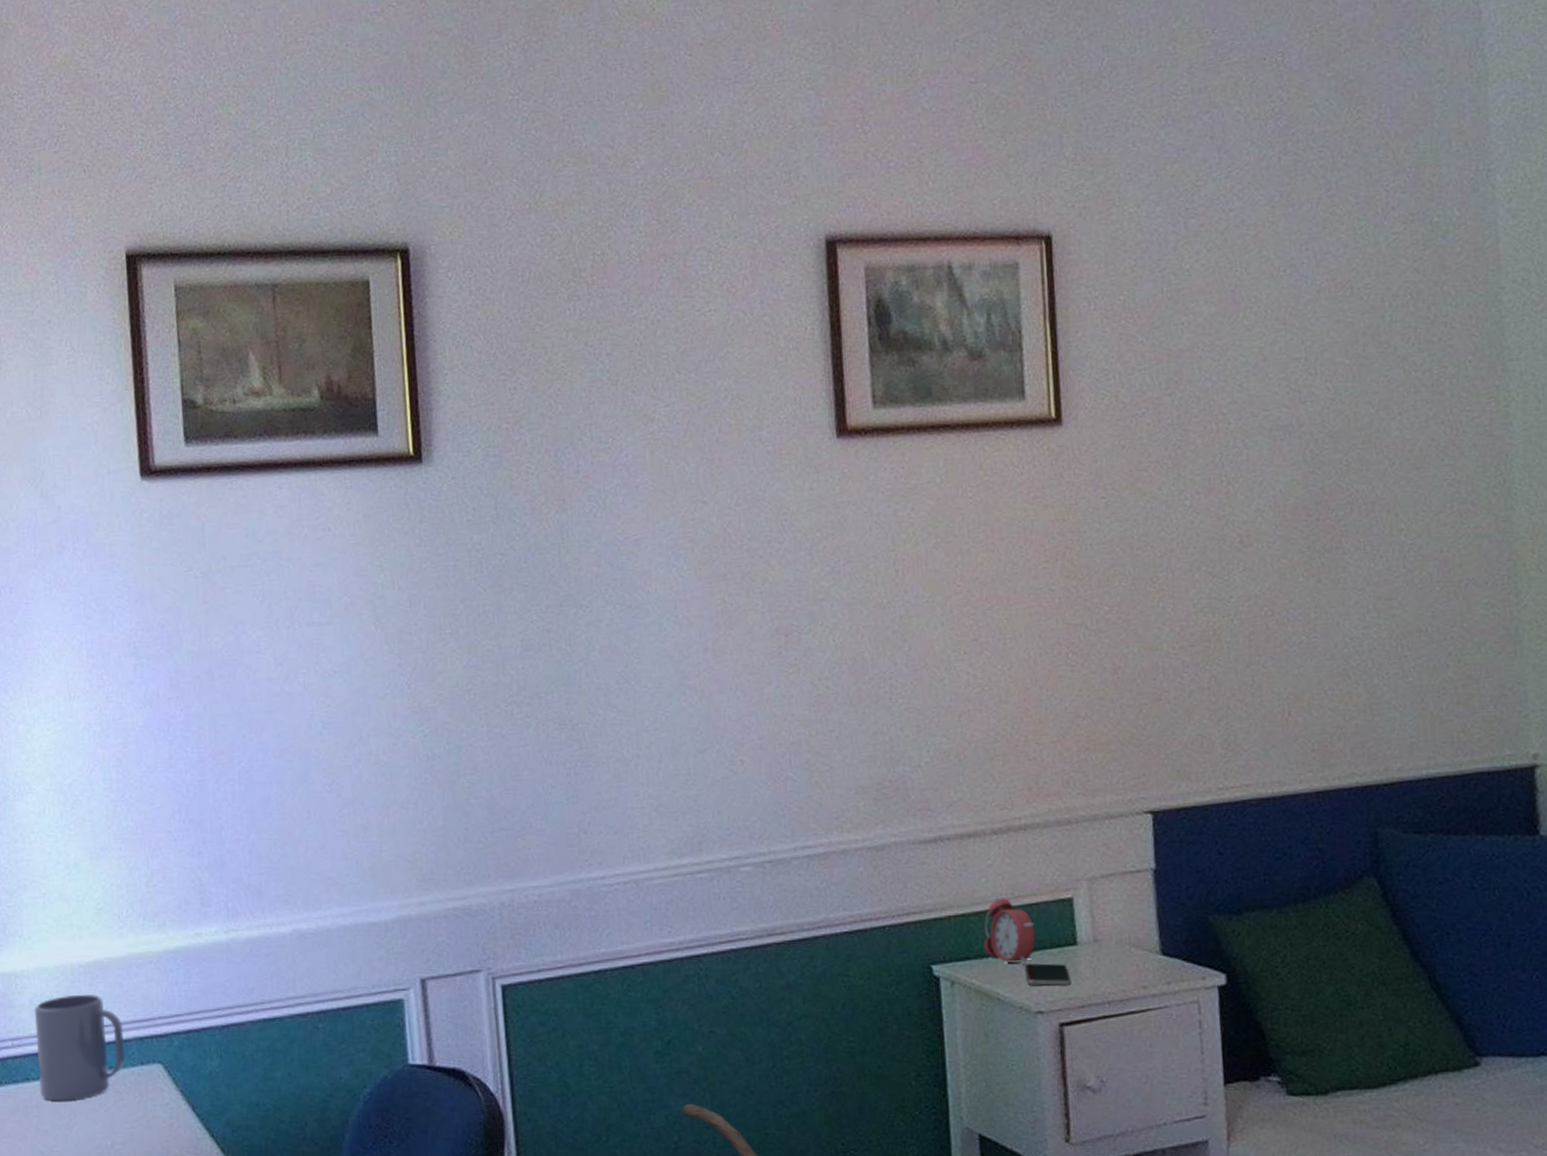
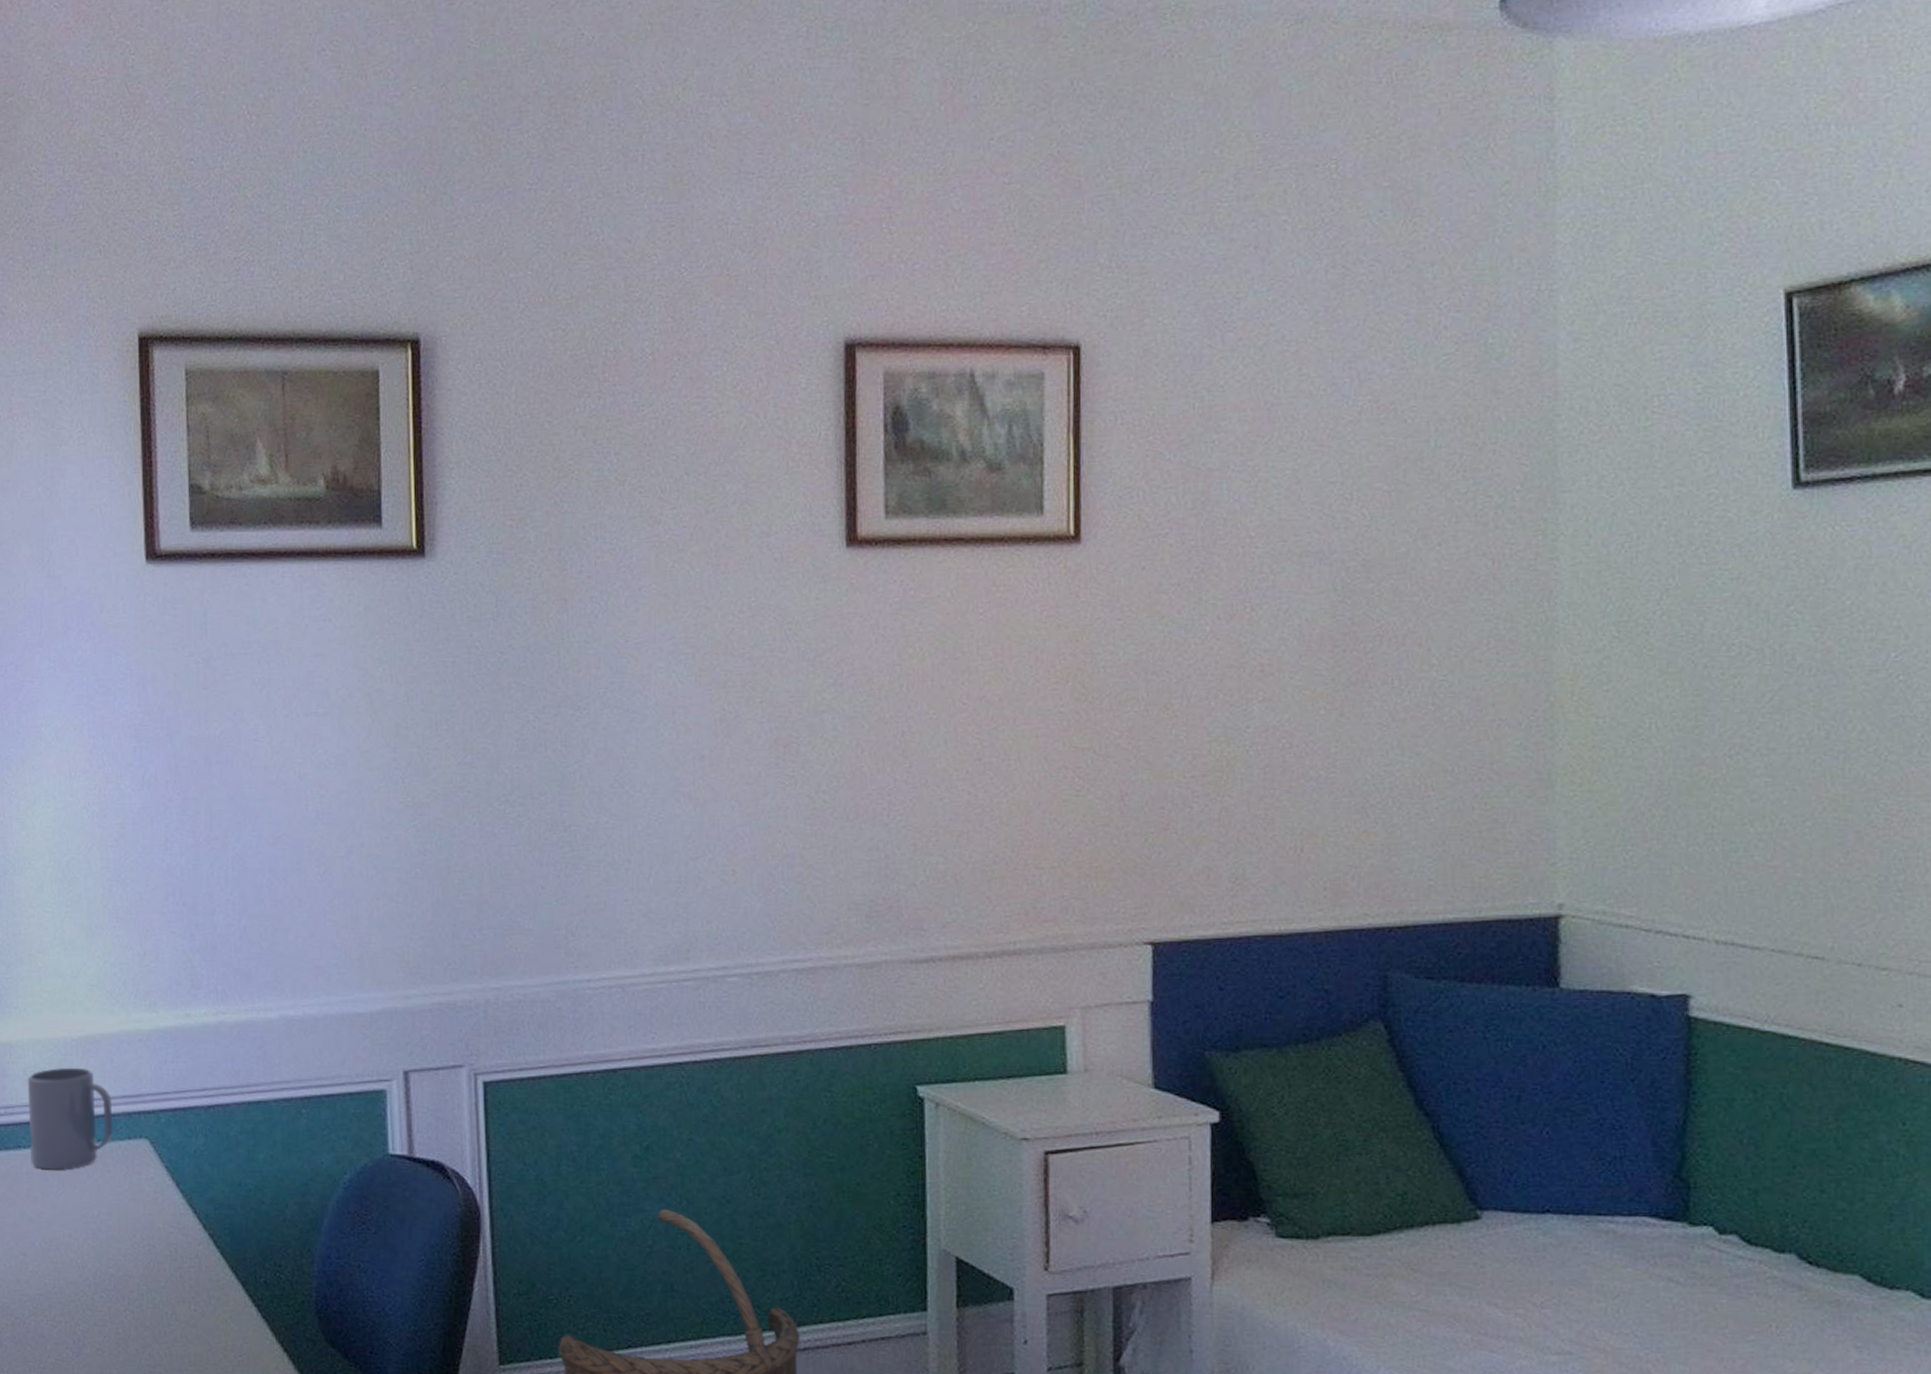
alarm clock: present [983,897,1036,965] -> none [971,1021,1025,1091]
mobile phone: present [1024,963,1071,987] -> none [1011,1090,1059,1115]

